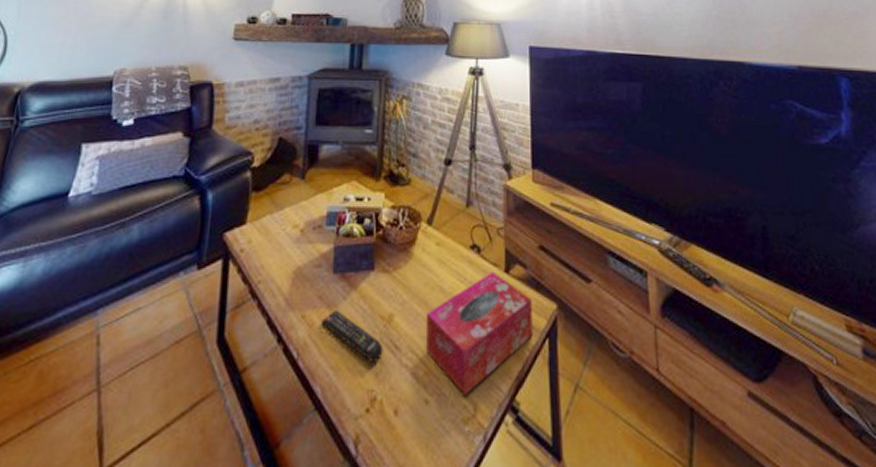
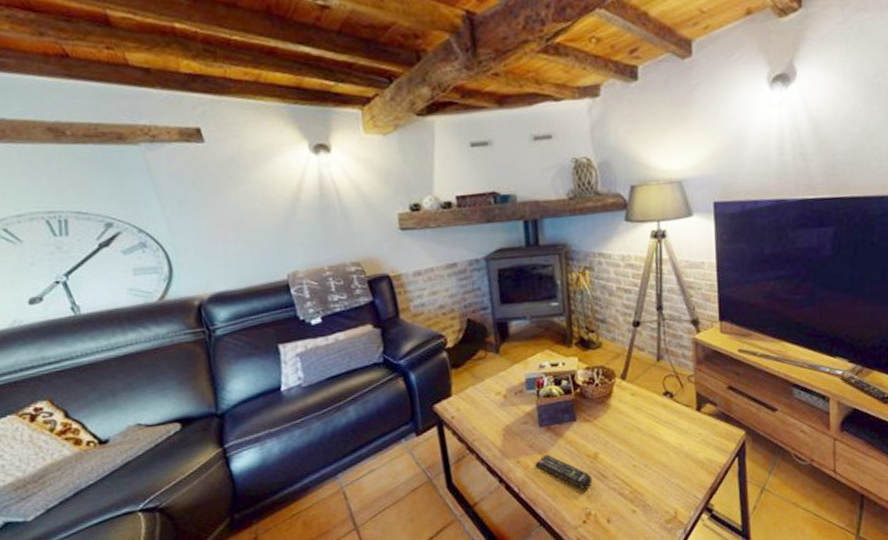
tissue box: present [425,271,533,395] -> none [626,411,724,504]

